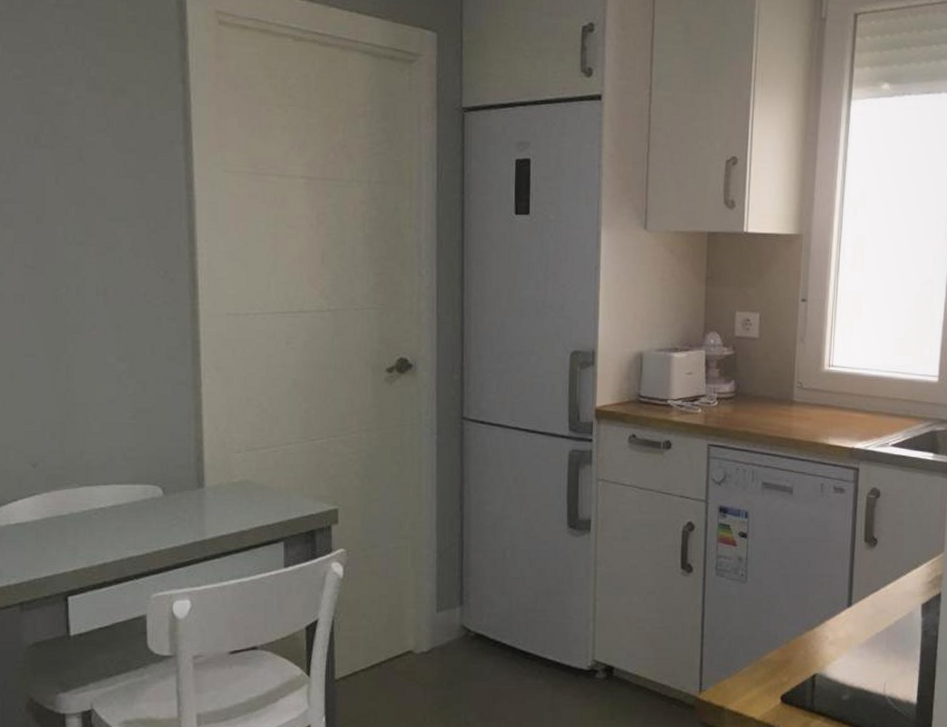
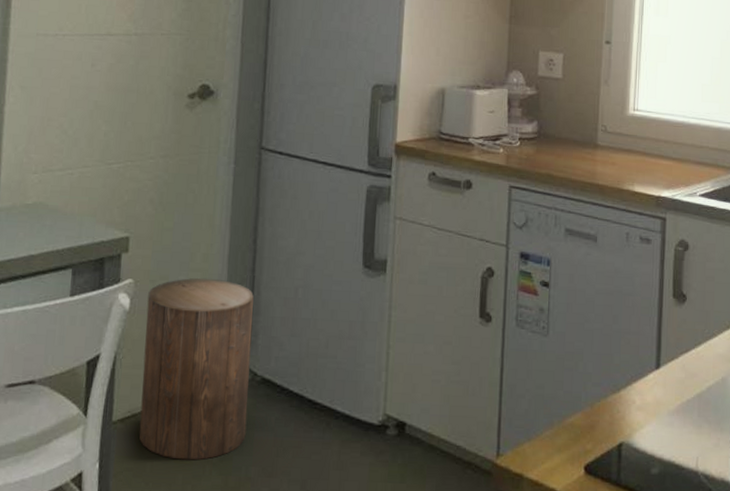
stool: none [360,544,464,710] -> present [139,278,254,460]

